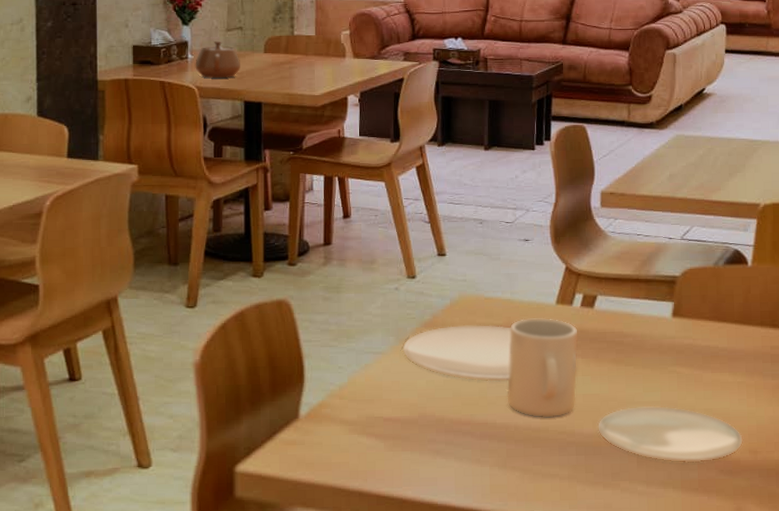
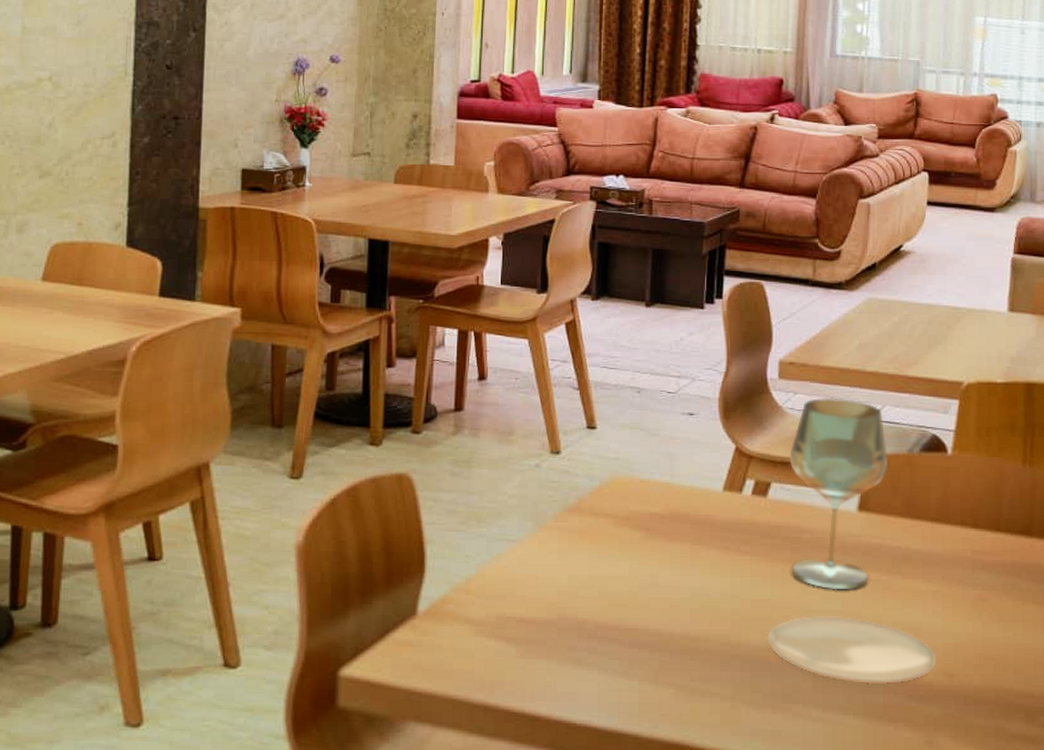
teapot: present [195,40,241,78] -> none [313,166,367,210]
plate: present [402,325,511,383] -> none [541,512,670,581]
cup: present [507,318,578,418] -> none [662,506,748,625]
wine glass: none [612,221,698,384] -> present [789,397,889,590]

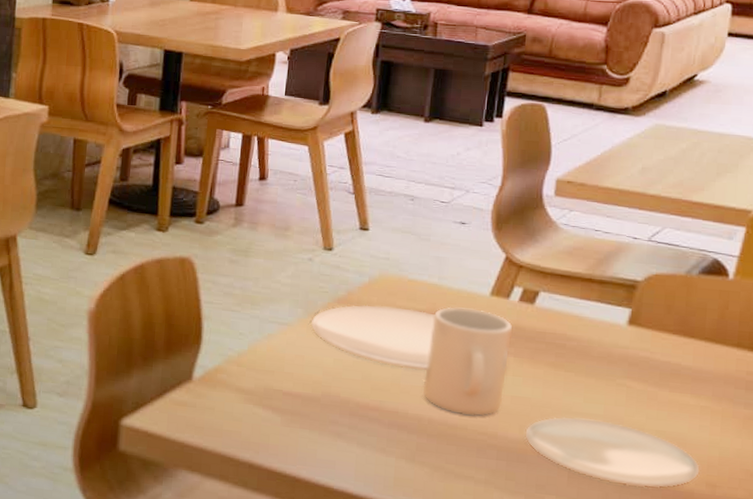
plate: none [541,512,670,581] -> present [310,305,435,372]
cup: none [662,506,748,625] -> present [422,306,513,416]
wine glass: present [789,397,889,590] -> none [554,216,664,397]

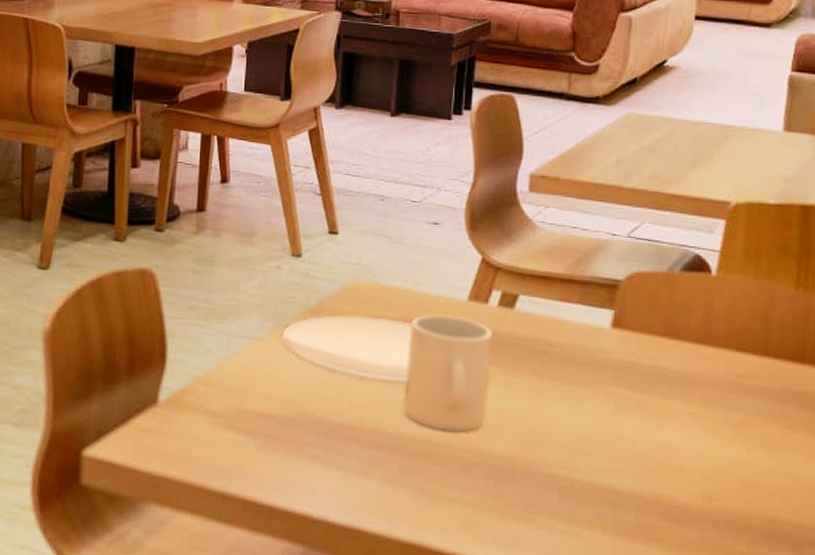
plate: present [525,416,700,489] -> none [512,429,694,504]

